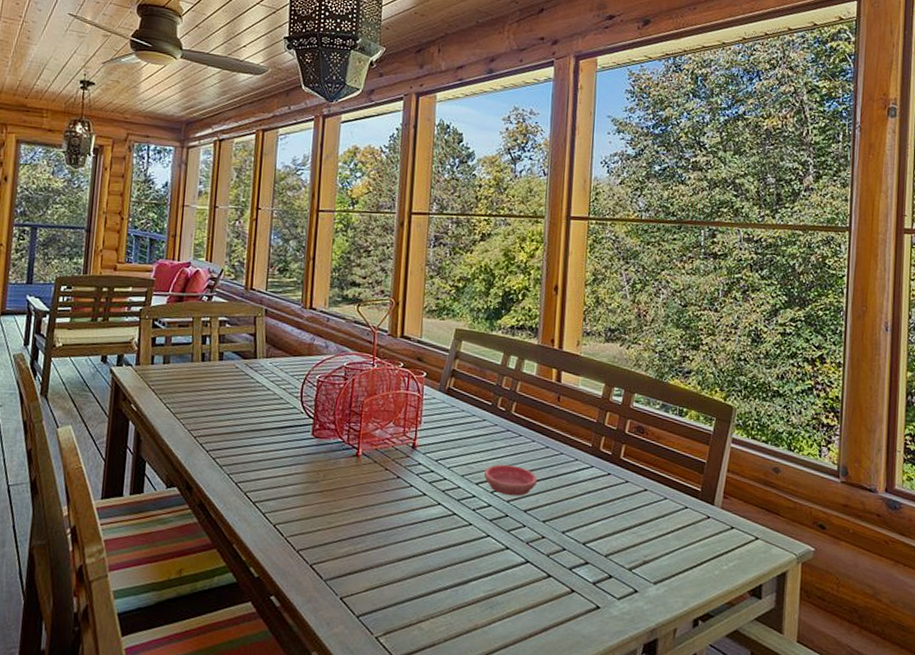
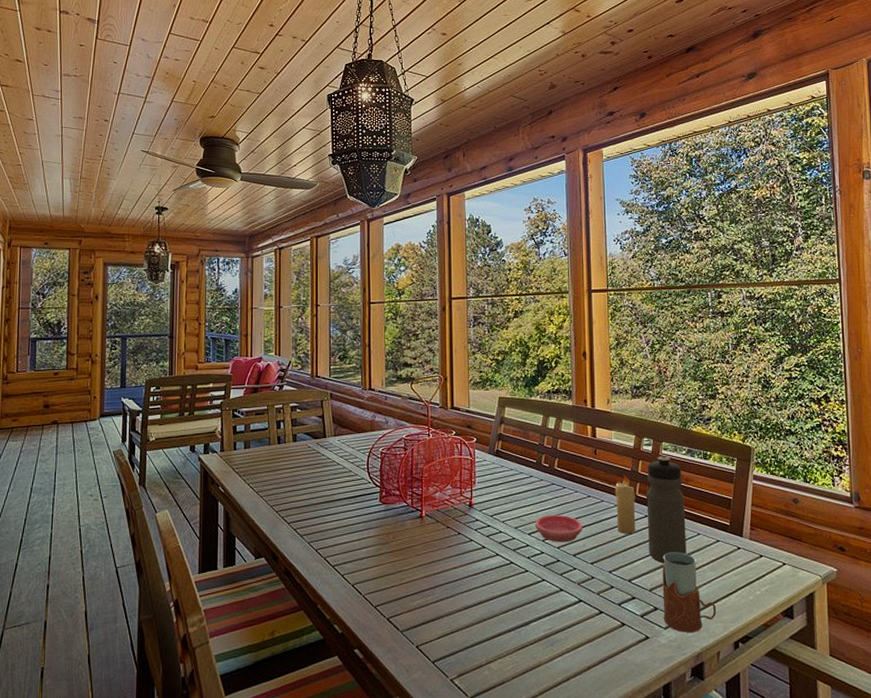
candle: none [575,427,599,493] -> present [615,475,636,535]
water bottle: none [608,409,654,528] -> present [646,456,687,564]
drinking glass: none [617,515,678,606] -> present [662,552,717,633]

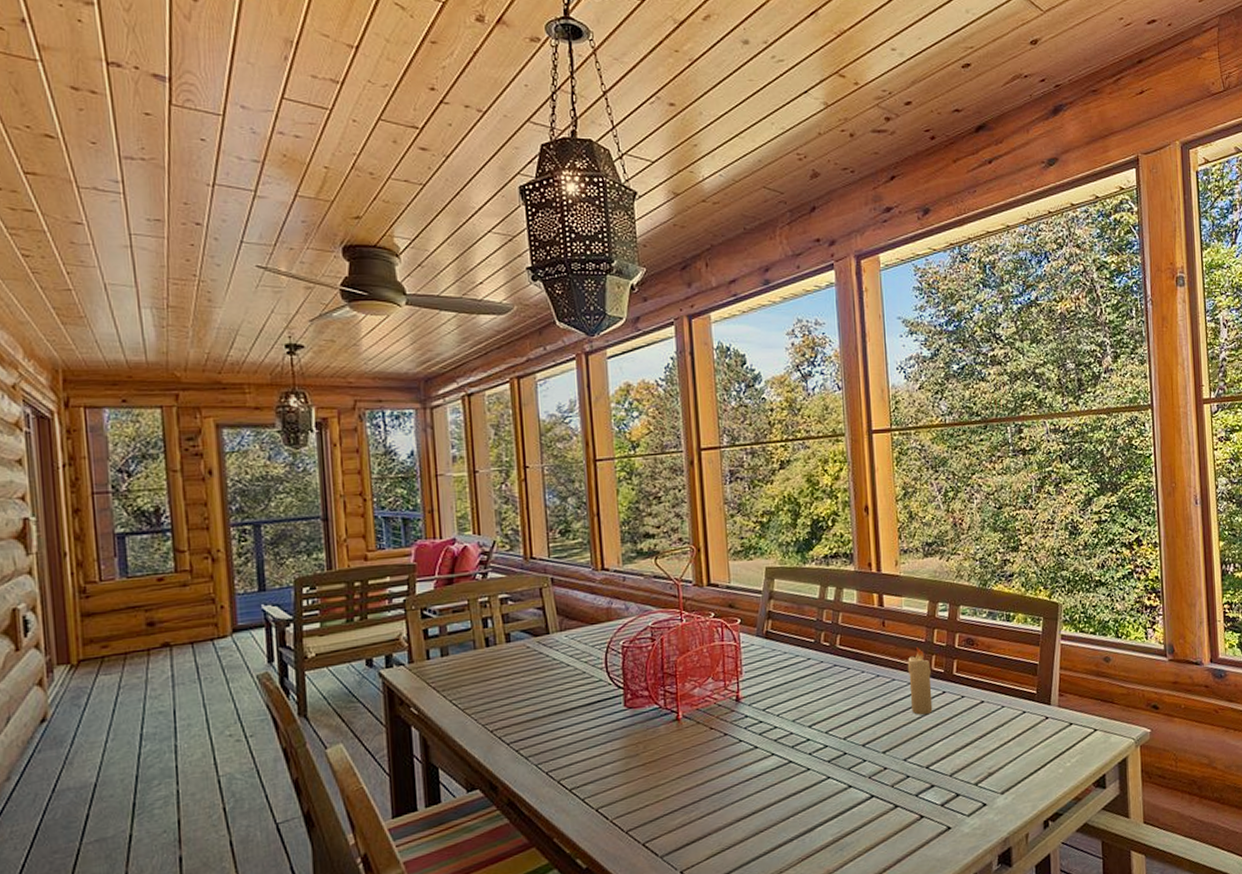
saucer: present [535,514,582,543] -> none [816,700,872,733]
water bottle: present [646,456,687,564] -> none [943,621,990,744]
drinking glass: present [662,552,717,633] -> none [963,728,1024,818]

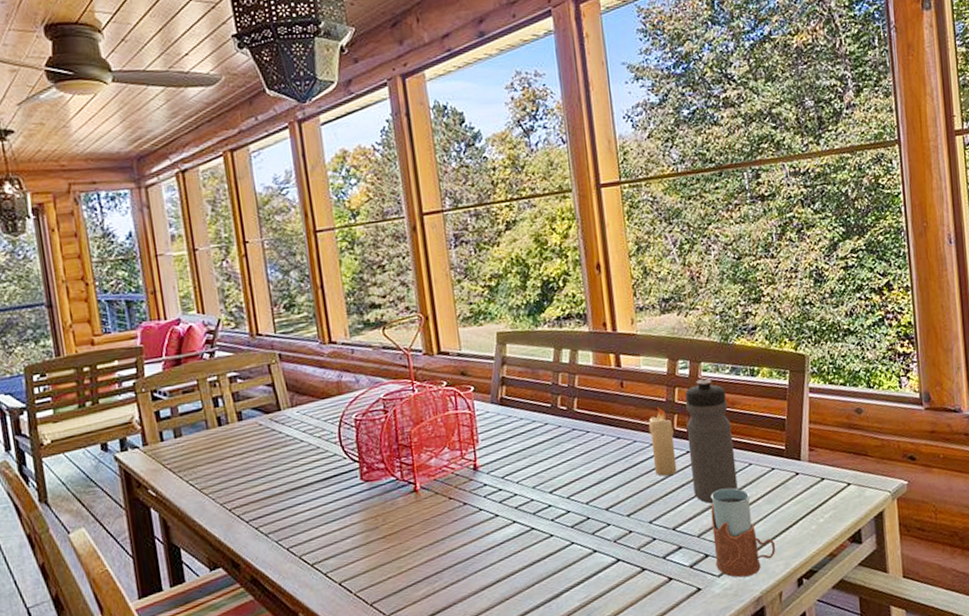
water bottle: none [943,621,990,744] -> present [685,378,738,504]
drinking glass: none [963,728,1024,818] -> present [710,487,776,578]

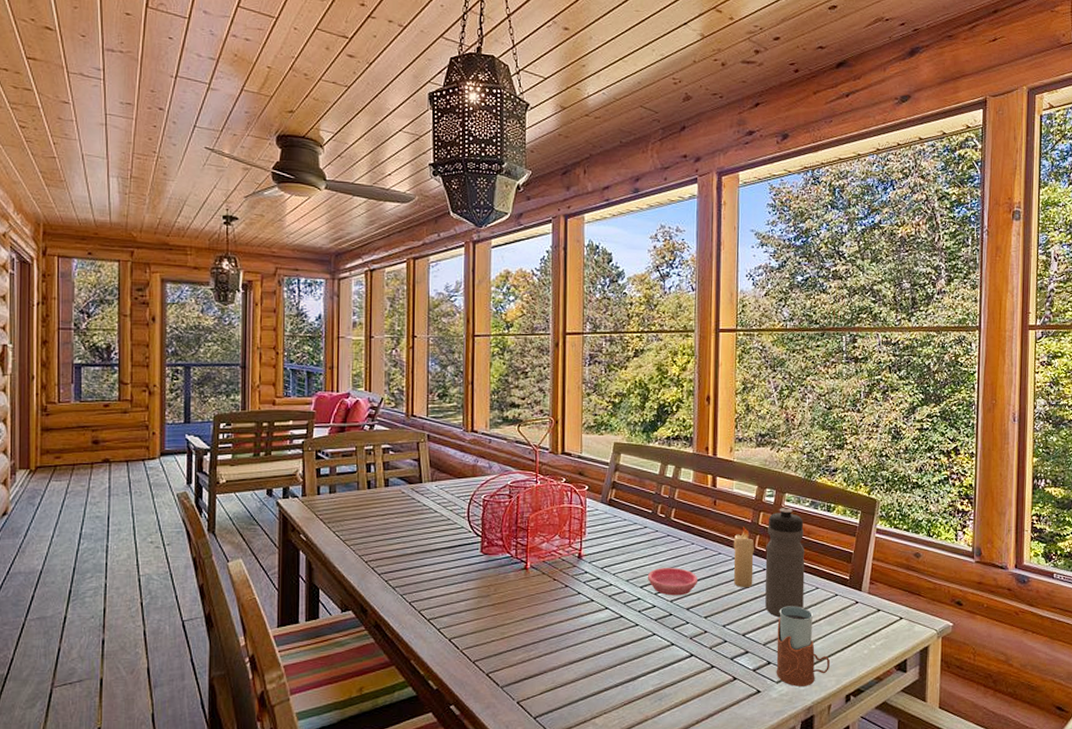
saucer: none [556,464,614,498] -> present [648,567,697,596]

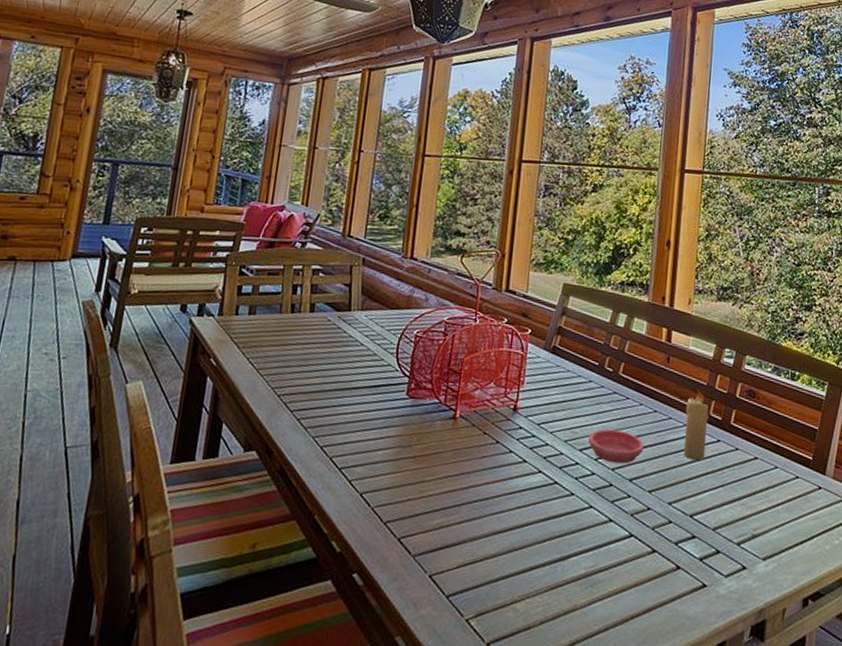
water bottle: present [765,508,805,618] -> none [717,371,765,499]
drinking glass: present [776,606,831,686] -> none [725,485,788,584]

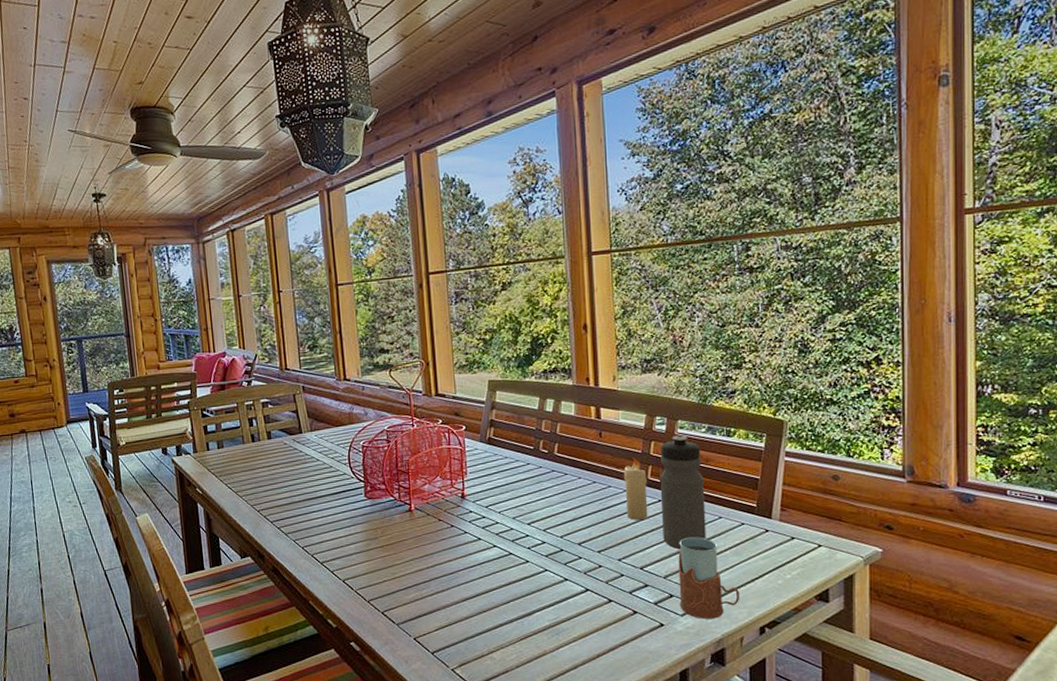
saucer: present [588,429,644,464] -> none [535,502,588,532]
water bottle: none [717,371,765,499] -> present [660,435,706,550]
drinking glass: none [725,485,788,584] -> present [678,537,740,619]

